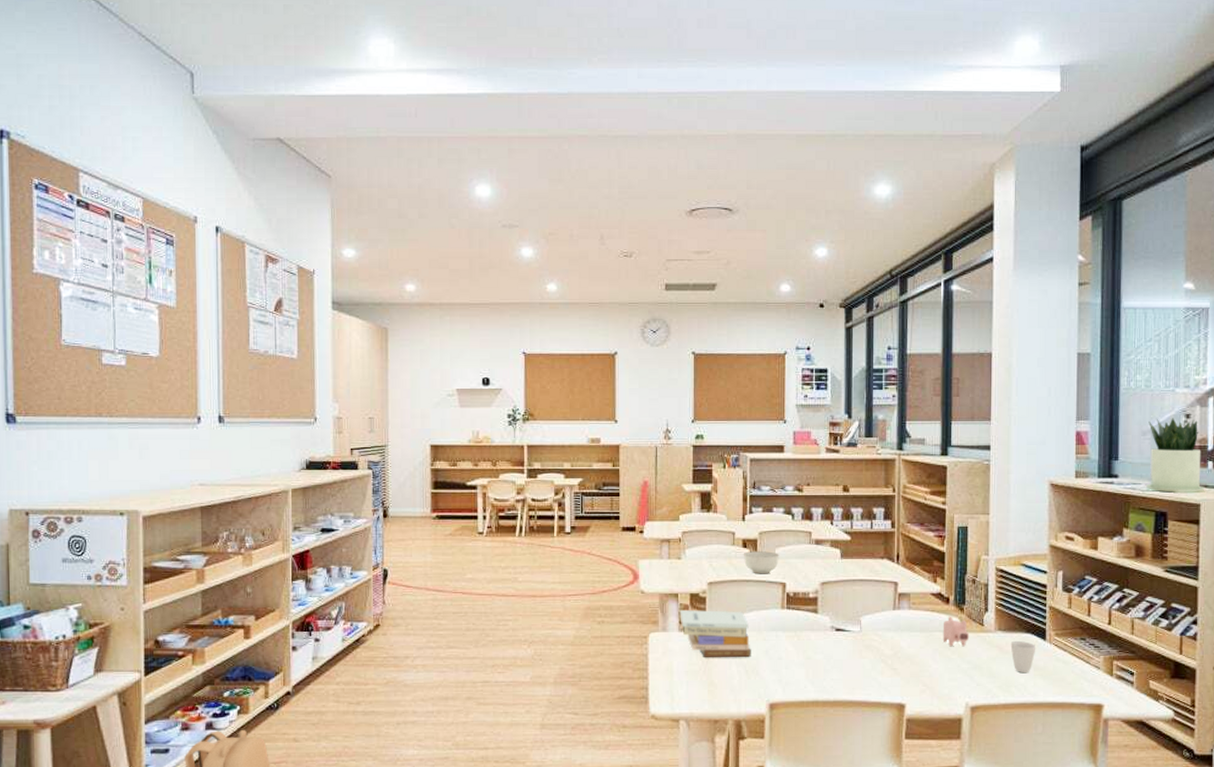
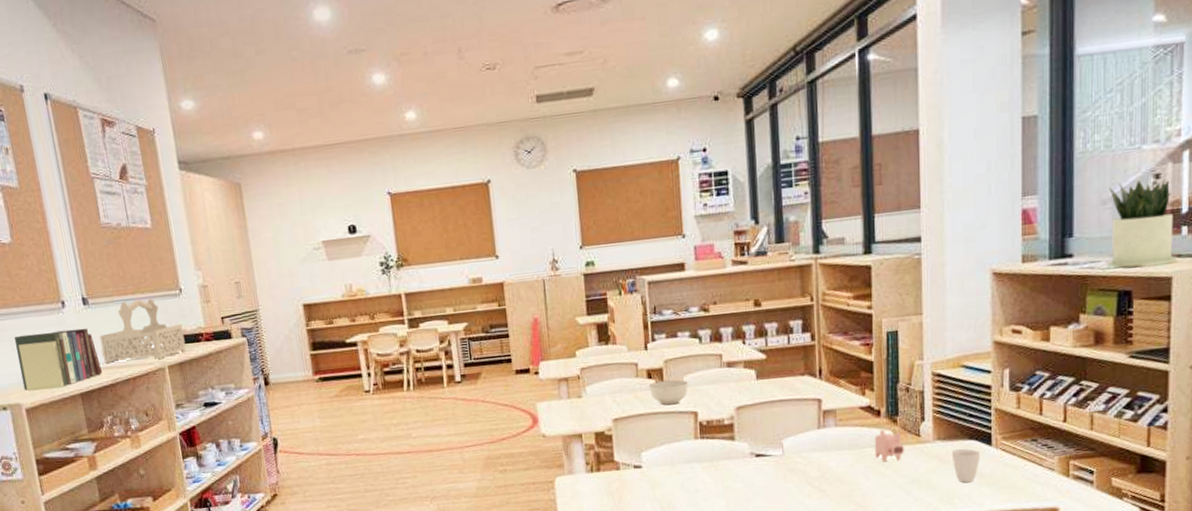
books: none [144,444,226,500] -> present [14,328,102,391]
decorative basket: none [229,423,312,483] -> present [99,298,187,365]
books: present [680,609,751,658] -> none [585,446,666,497]

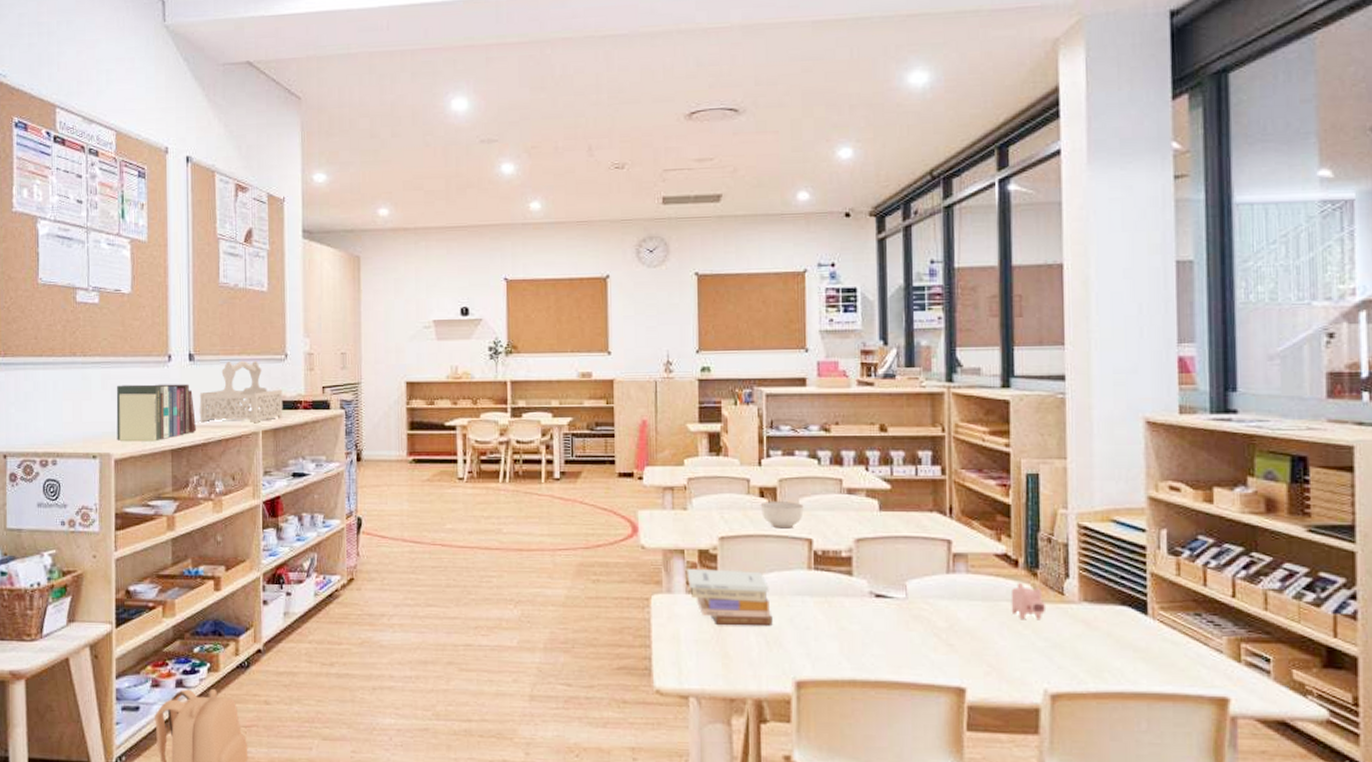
books: none [585,446,666,497] -> present [686,568,773,627]
cup: present [951,448,981,483] -> none [1100,614,1135,656]
planter: present [1106,179,1178,268] -> none [1275,338,1360,432]

